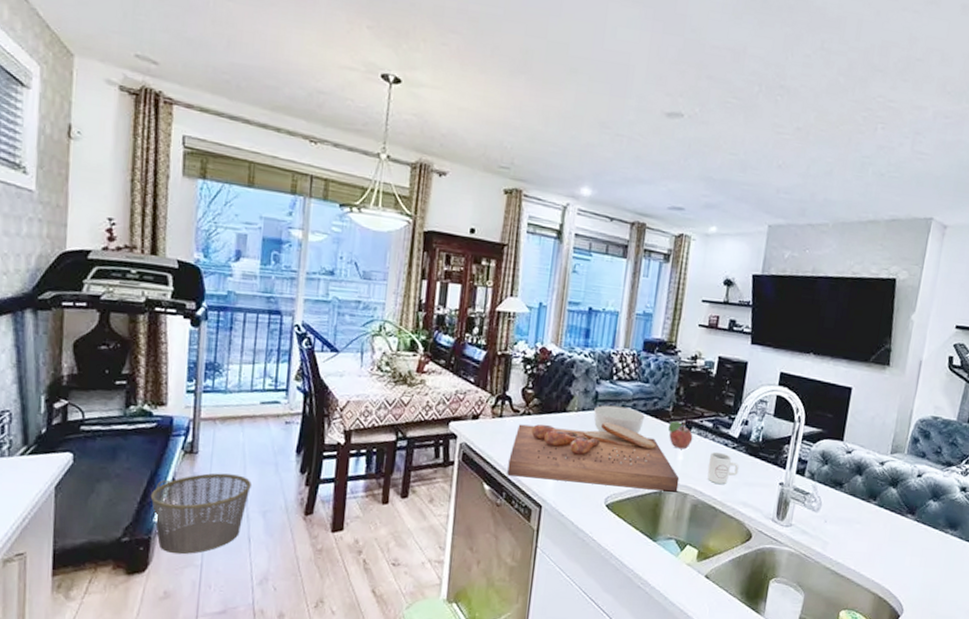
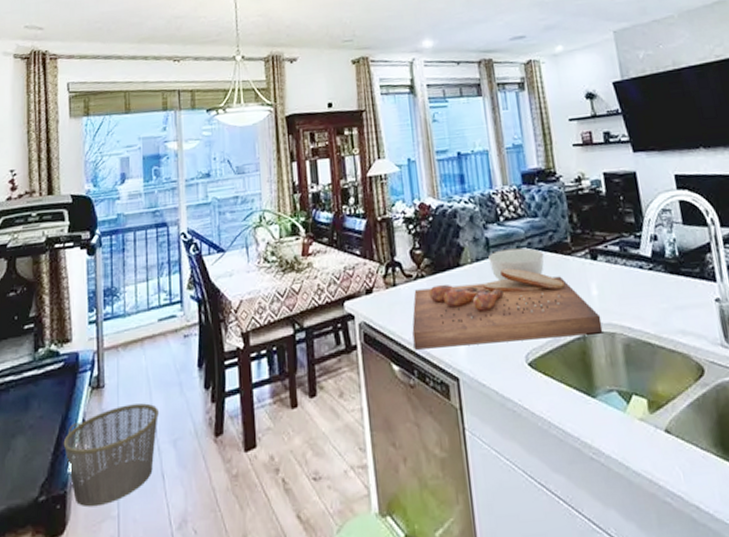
fruit: present [668,420,693,450] -> none [571,251,603,283]
mug: present [707,451,739,485] -> none [626,277,665,315]

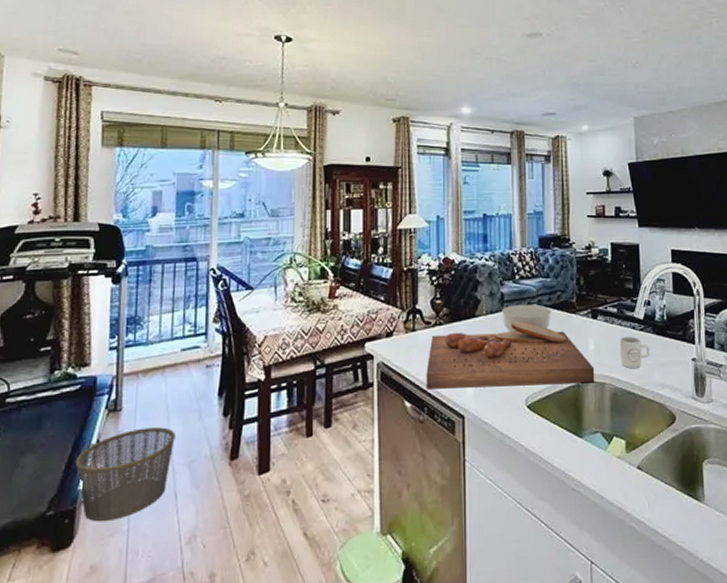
mug: none [626,277,665,315] -> present [619,336,650,369]

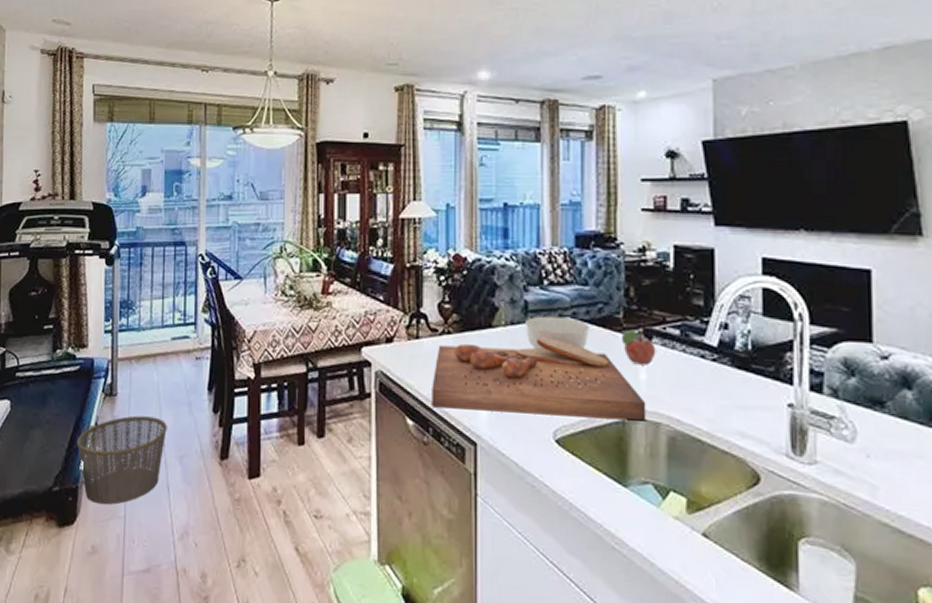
fruit: none [575,310,601,338] -> present [621,329,656,366]
mug: present [619,336,650,369] -> none [682,366,726,410]

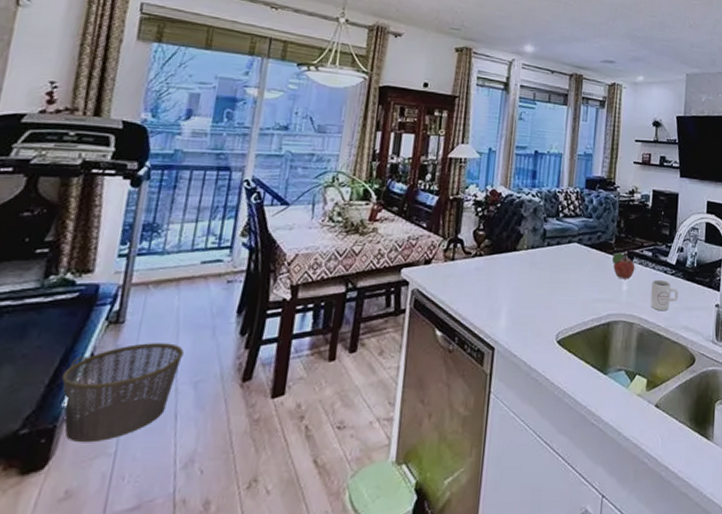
cutting board: present [432,337,646,421] -> none [459,258,625,322]
bowl: present [525,316,589,350] -> none [542,241,590,269]
mug: none [682,366,726,410] -> present [650,279,679,311]

